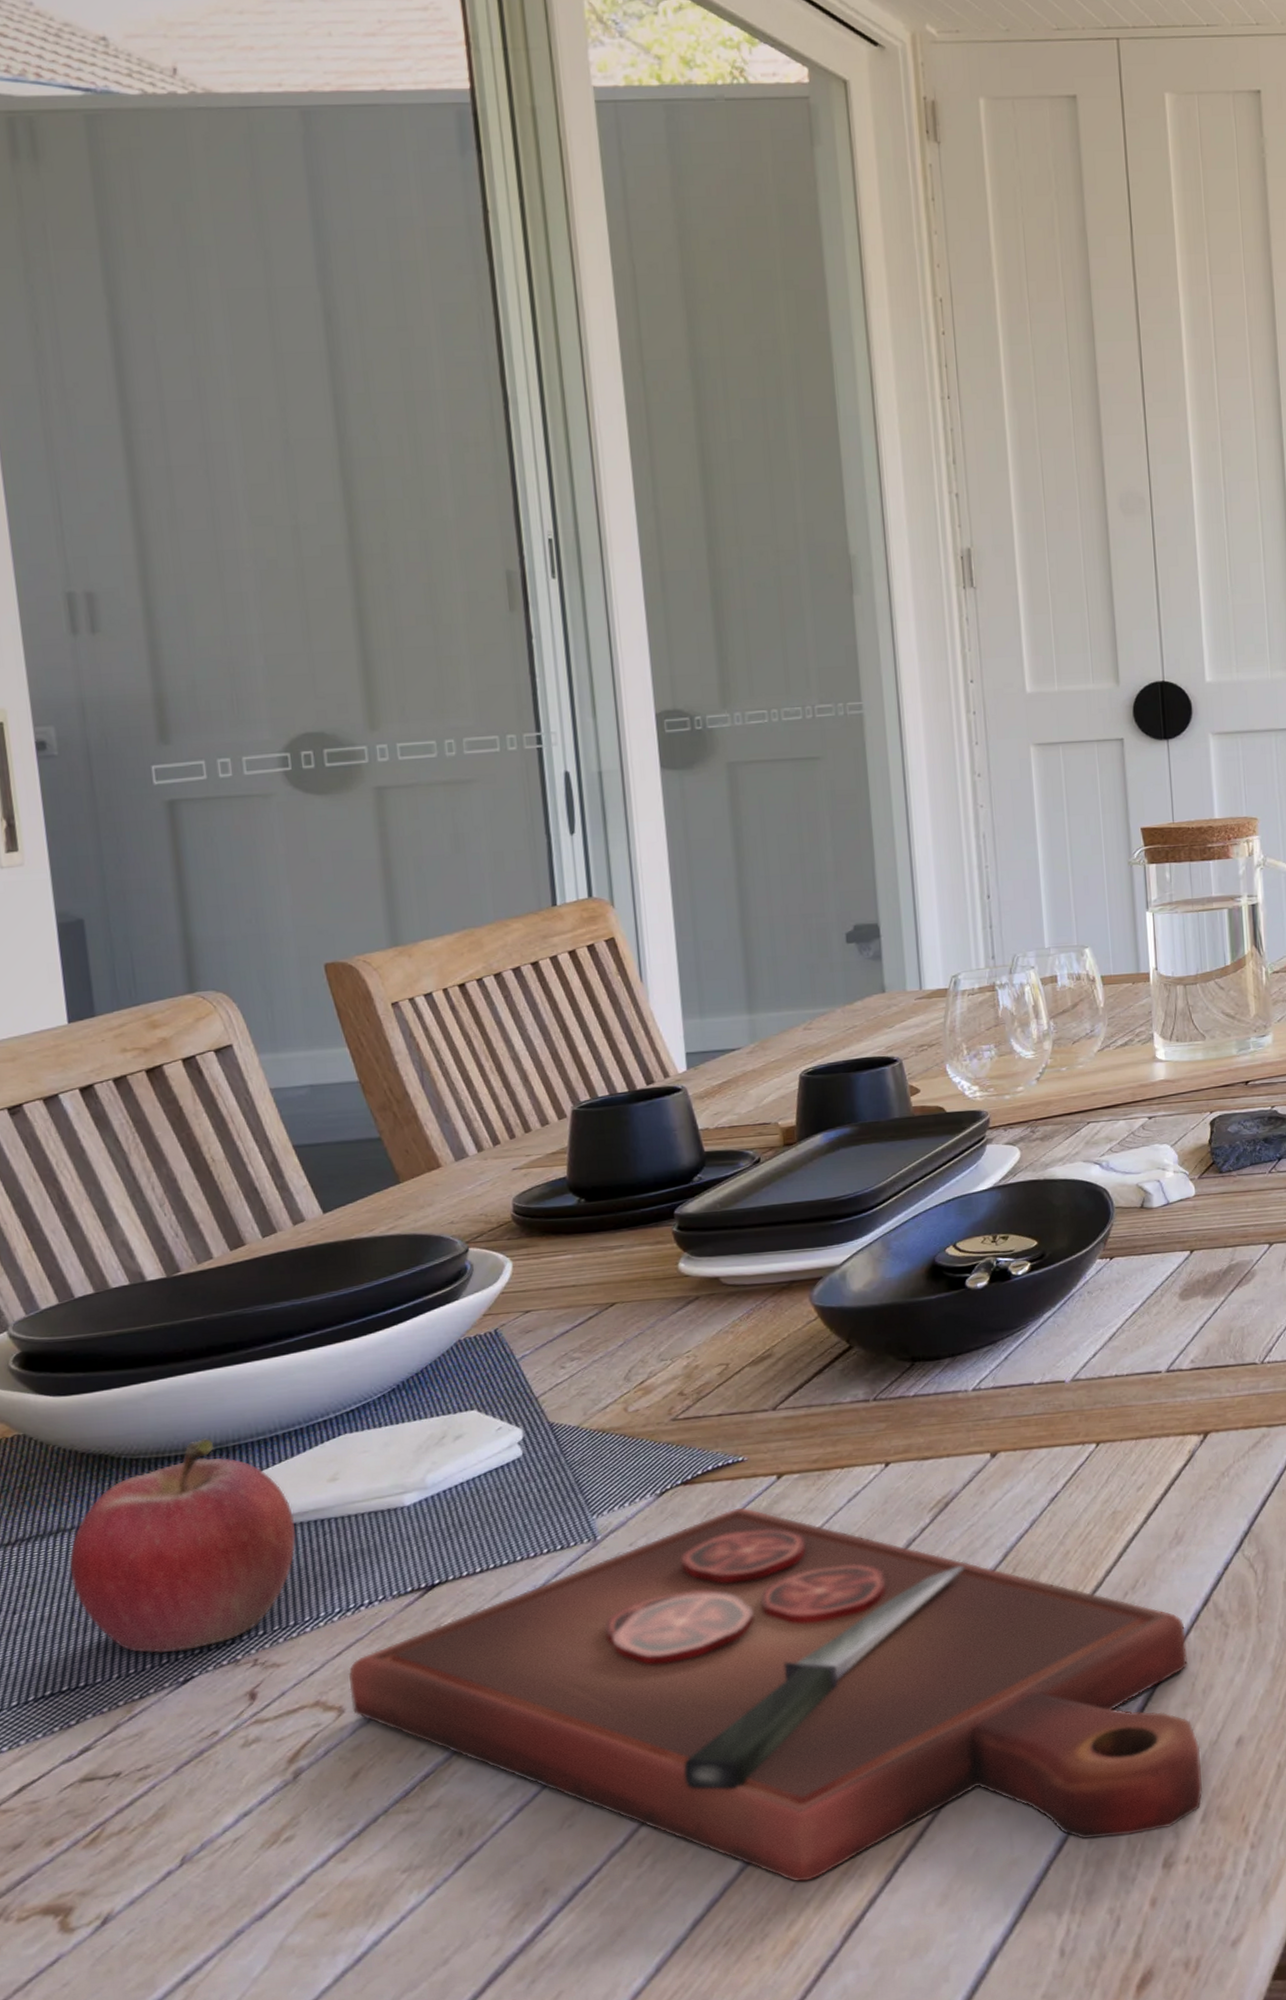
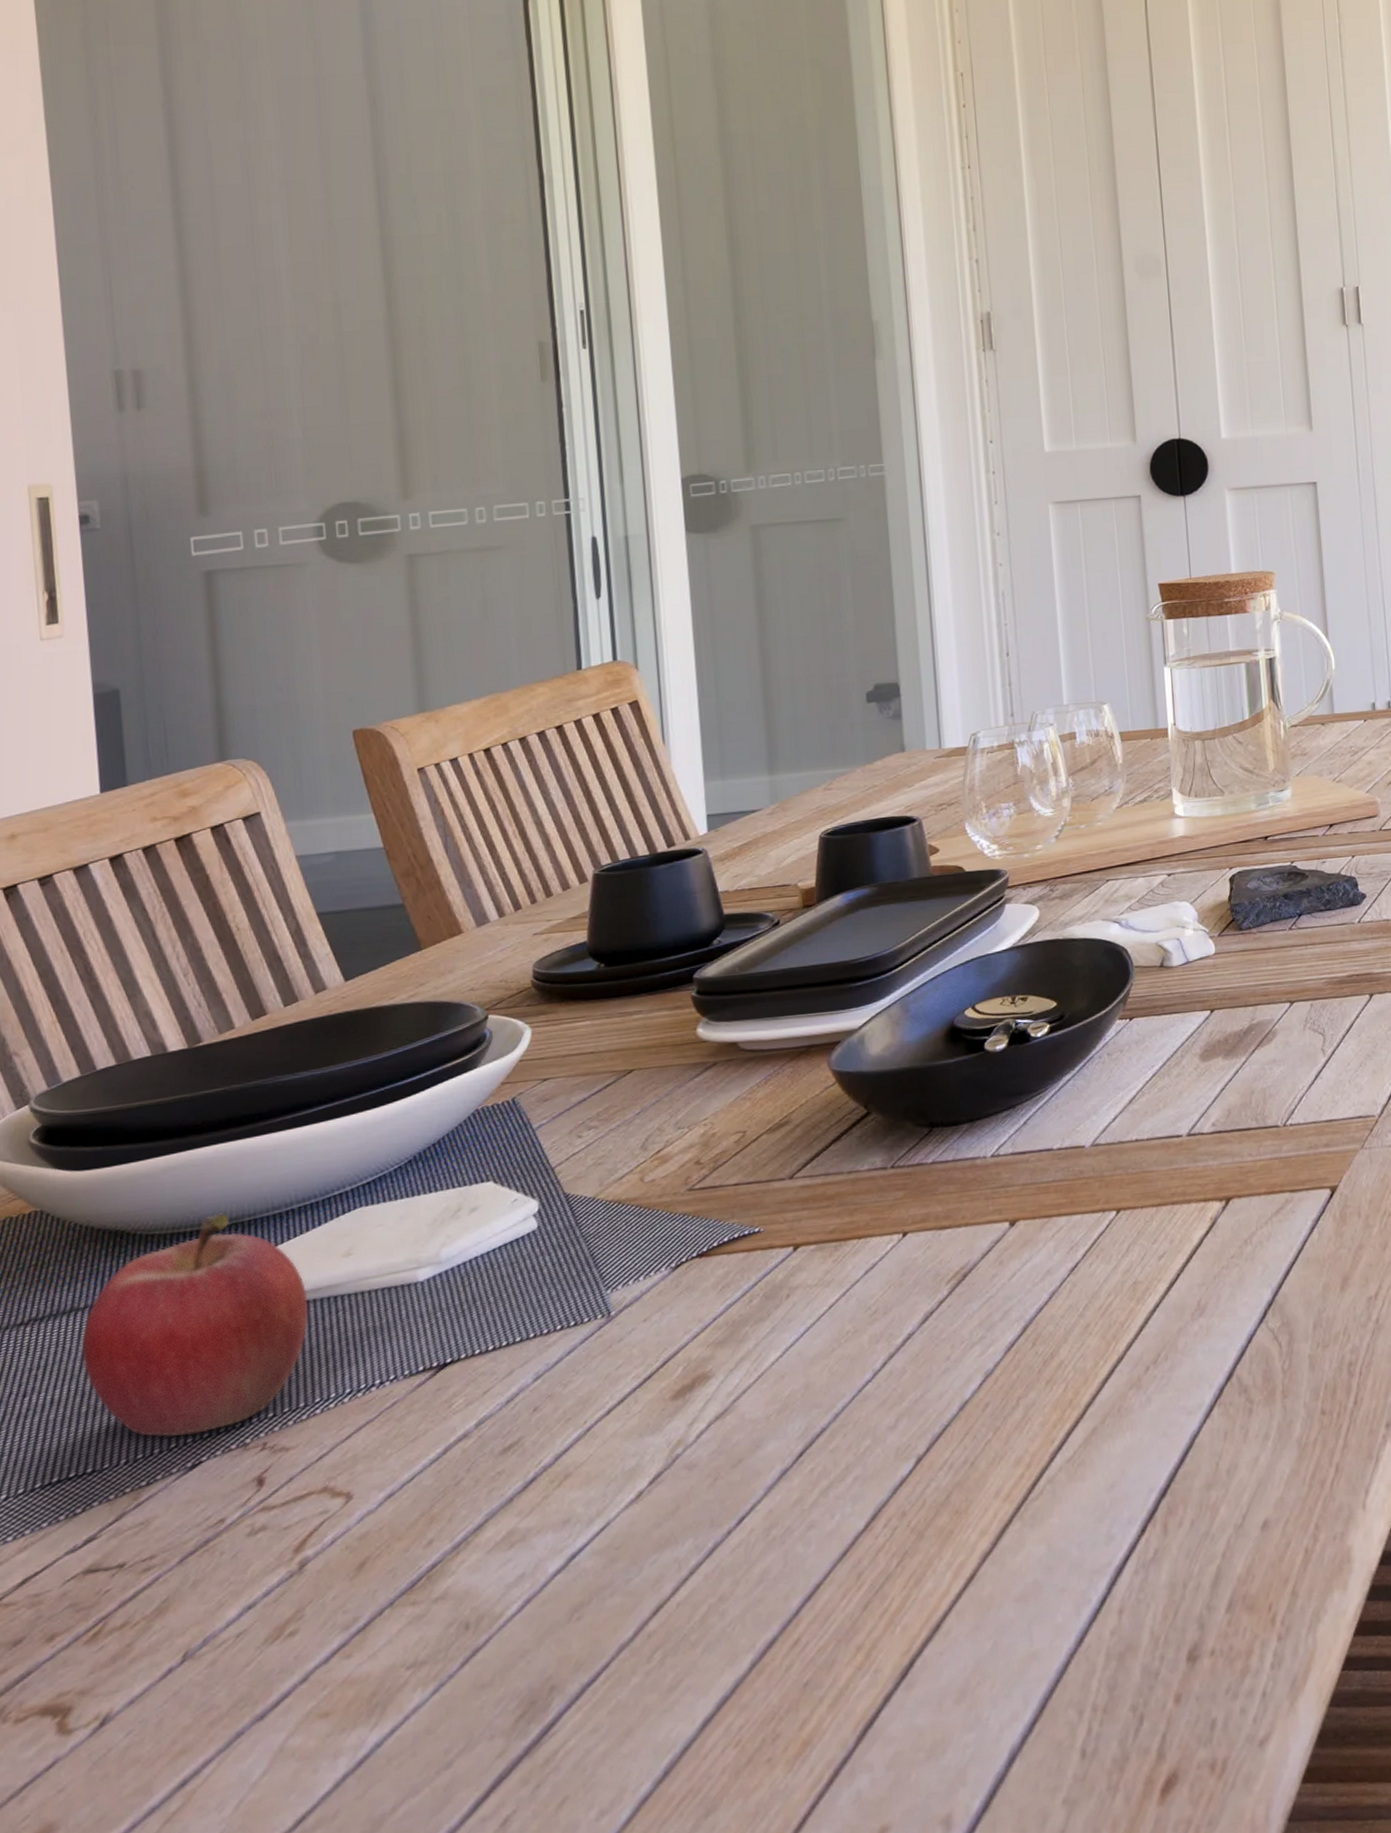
cutting board: present [348,1507,1203,1882] -> none [357,1280,1229,1678]

